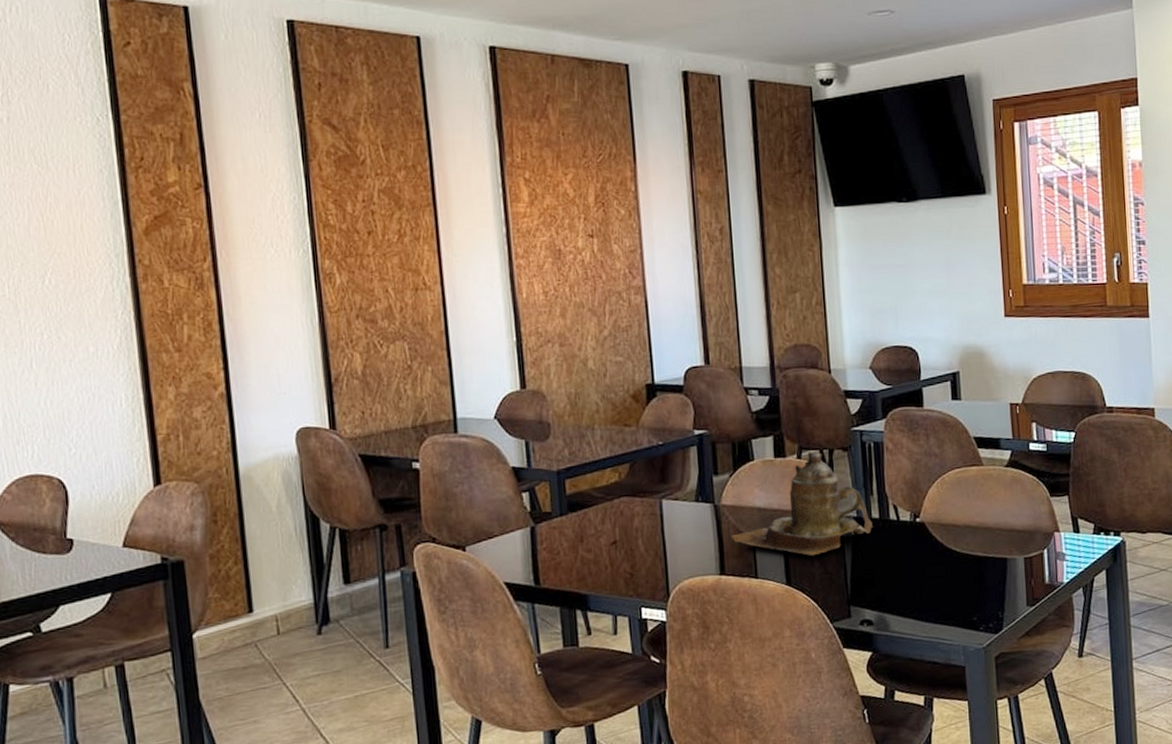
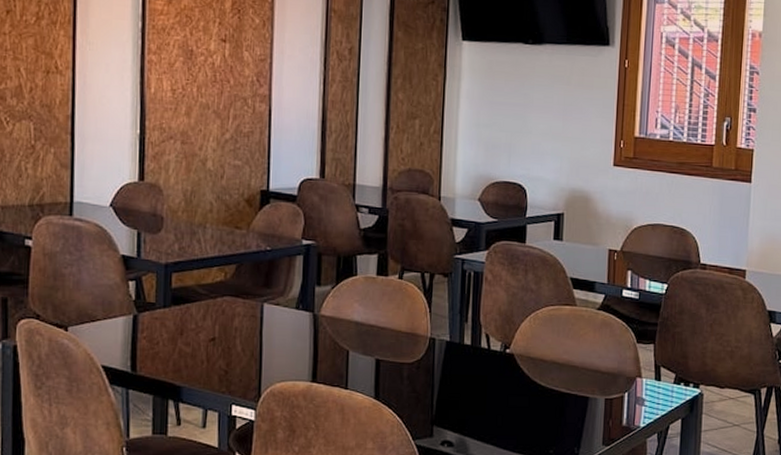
teapot: present [731,451,874,556] -> none [327,273,465,374]

